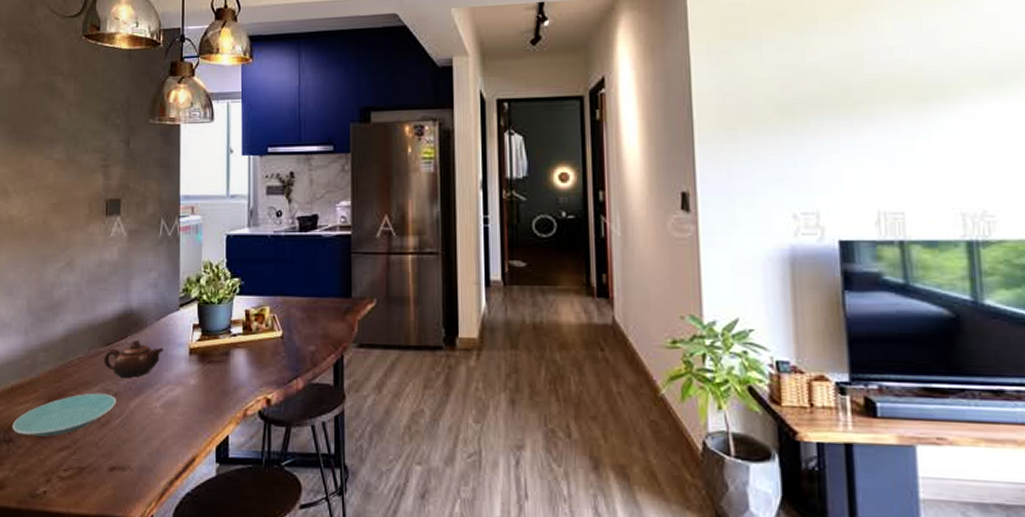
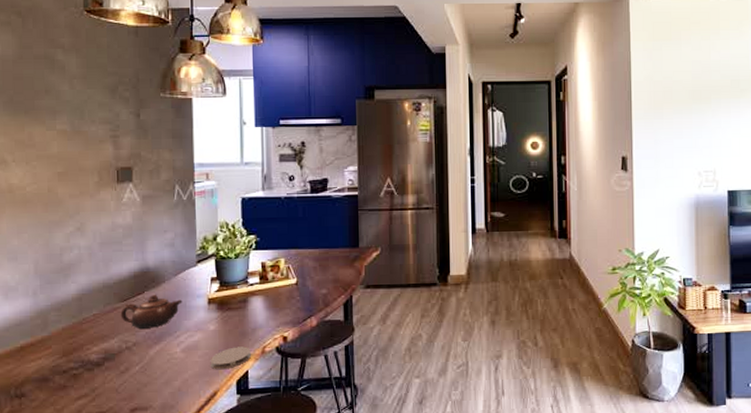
plate: present [12,393,117,437] -> none [24,344,136,389]
coaster: none [189,406,232,432] -> present [210,346,251,370]

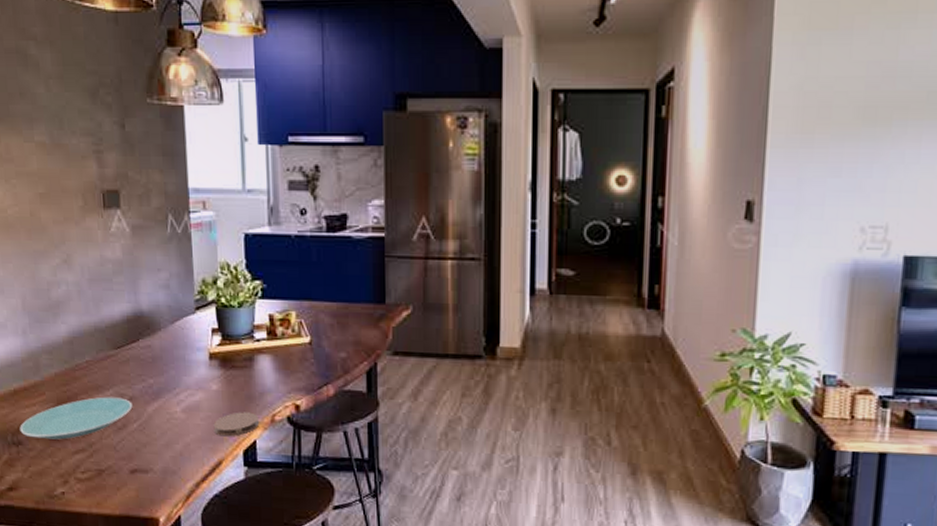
plate: none [24,344,136,389] -> present [20,396,133,440]
teapot: present [120,294,183,330] -> none [114,343,181,383]

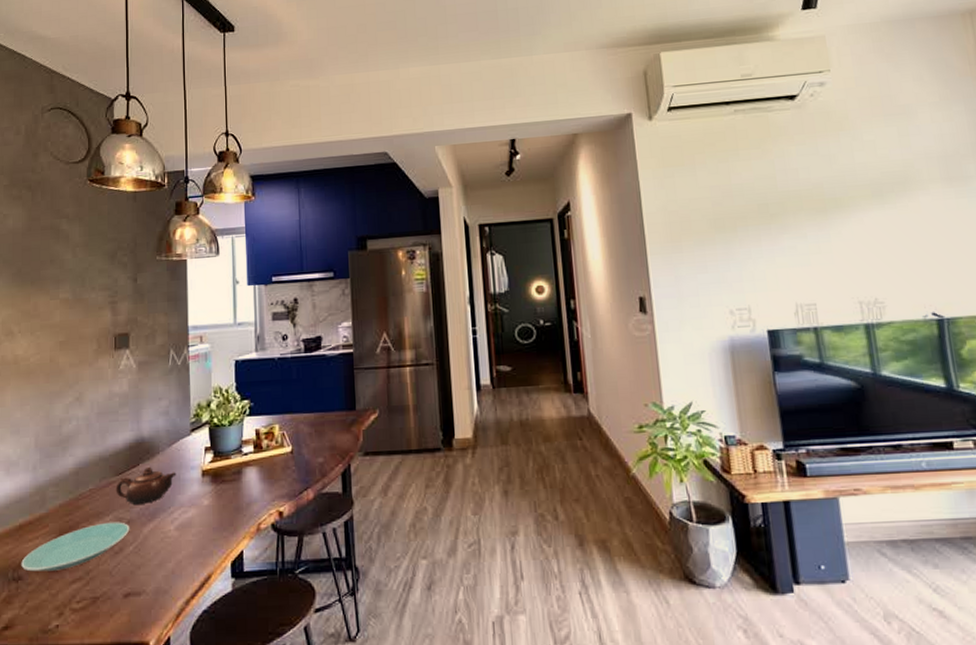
teapot: none [114,343,181,383] -> present [116,466,177,506]
coaster: present [213,412,259,437] -> none [204,523,246,550]

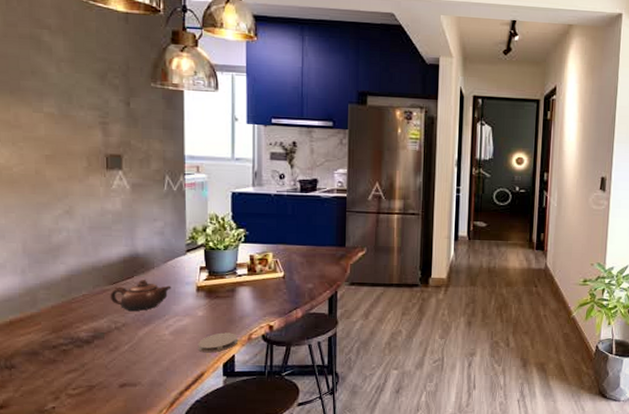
plate: present [21,522,130,572] -> none [13,324,125,362]
coaster: none [204,523,246,550] -> present [198,332,237,353]

